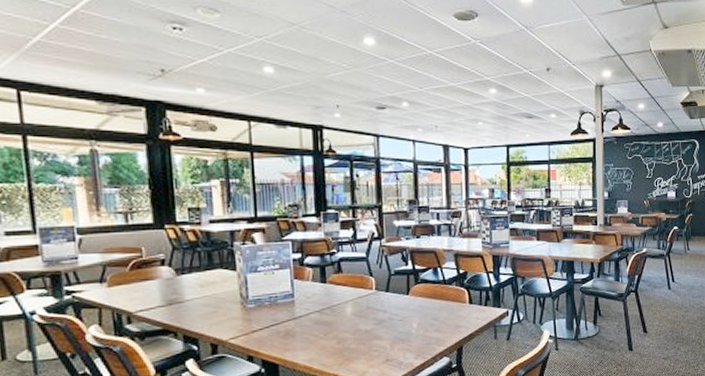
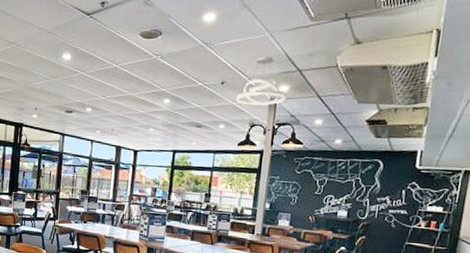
pendant light: none [564,41,610,92] -> present [236,56,286,106]

